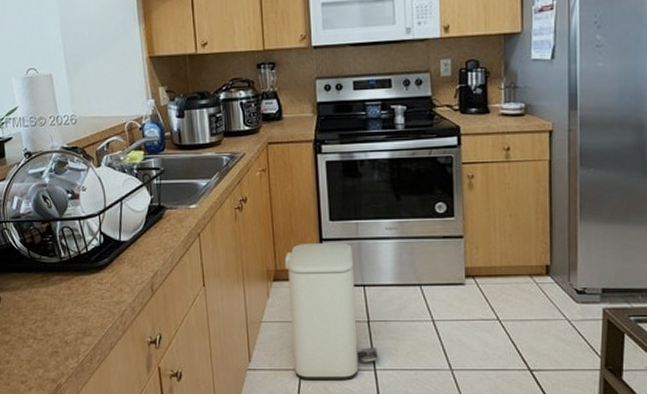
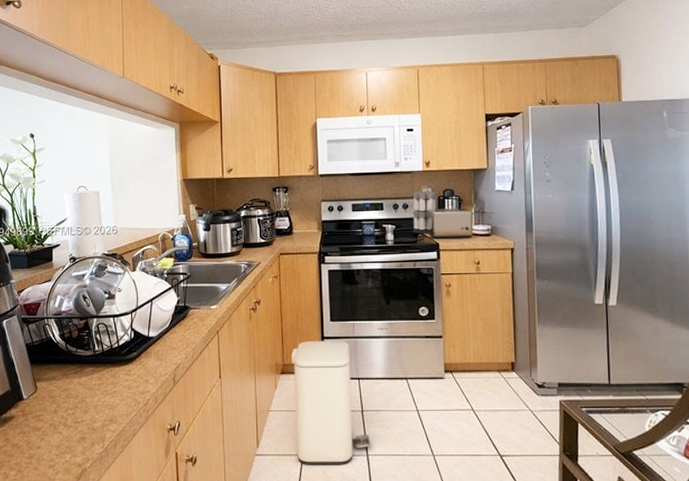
spice rack: none [427,56,458,116] -> present [412,186,437,234]
toaster: none [445,81,503,121] -> present [427,207,473,239]

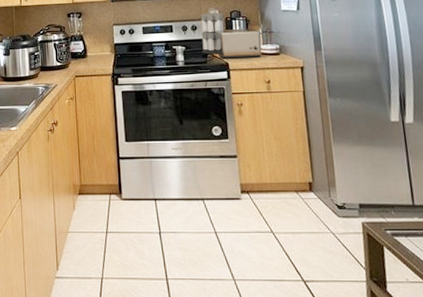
pedal bin: present [291,340,370,465] -> none [88,160,169,290]

